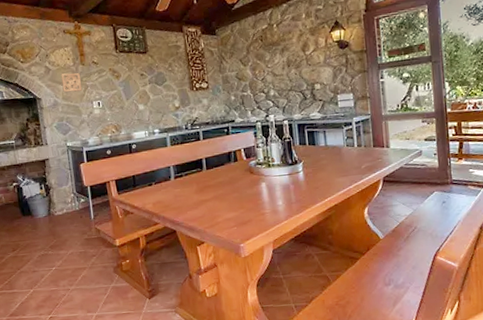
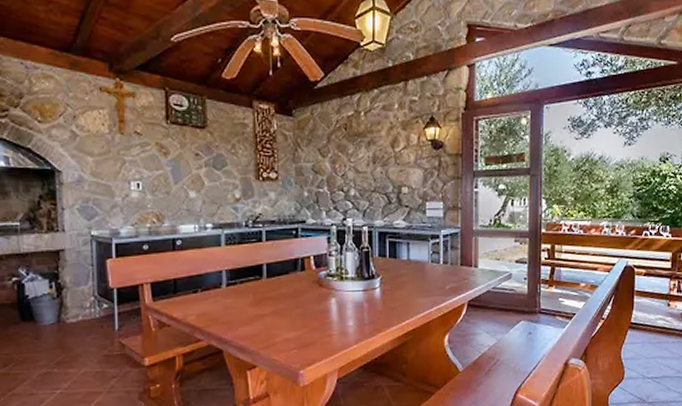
wall ornament: present [61,73,82,93] -> none [91,142,117,167]

